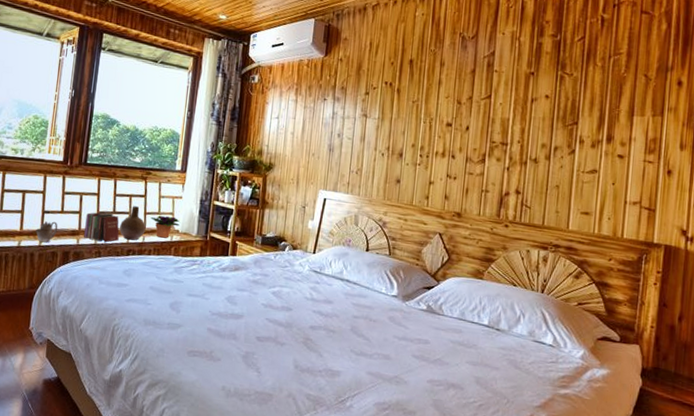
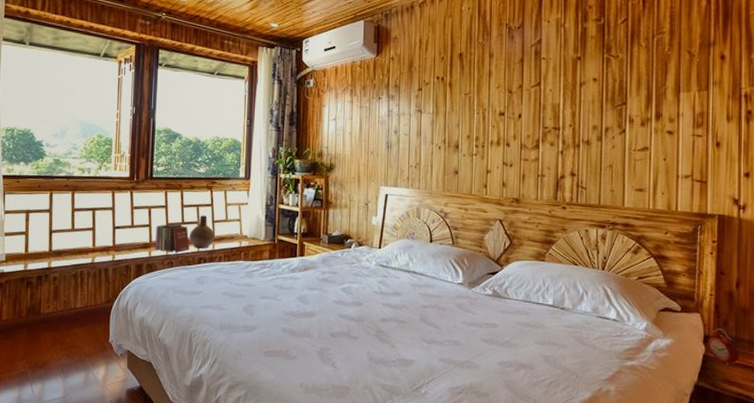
teapot: present [35,221,58,243] -> none [108,236,130,257]
potted flower: present [150,215,180,238] -> none [219,222,247,244]
alarm clock: none [645,361,677,403] -> present [708,327,739,367]

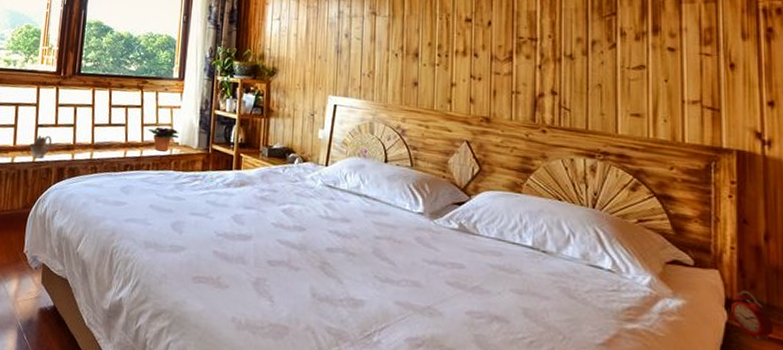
teapot: none [108,236,130,257] -> present [29,135,52,159]
books: present [155,223,190,253] -> none [79,124,116,158]
vase: present [189,215,215,249] -> none [116,117,144,155]
potted flower: none [219,222,247,244] -> present [148,126,179,152]

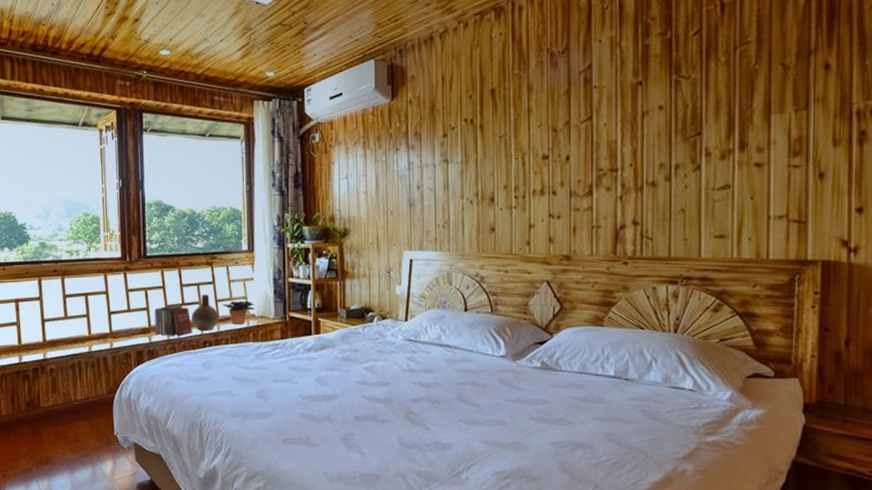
teapot: present [29,135,52,159] -> none [105,321,127,345]
books: none [79,124,116,158] -> present [154,305,192,337]
vase: none [116,117,144,155] -> present [192,294,219,331]
alarm clock: present [731,290,773,341] -> none [809,394,849,439]

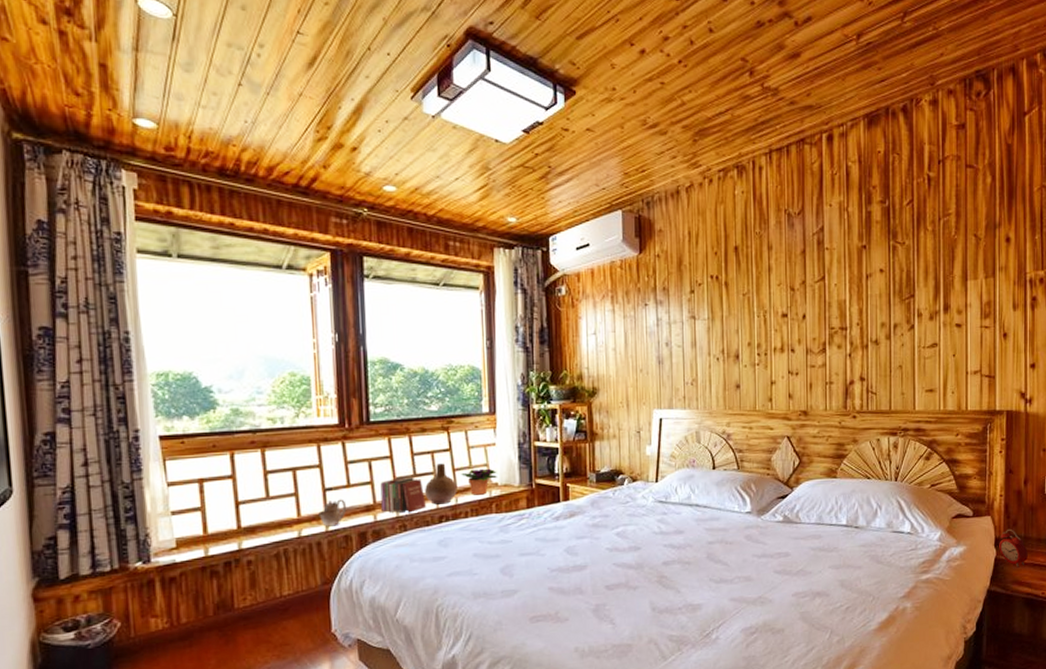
teapot: none [105,321,127,345] -> present [318,499,347,527]
alarm clock: none [809,394,849,439] -> present [999,528,1028,568]

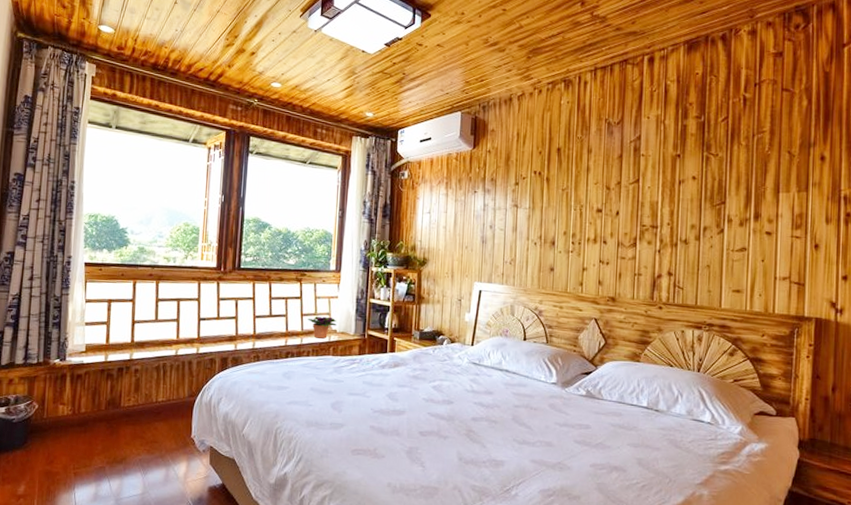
teapot: present [318,499,347,527] -> none [192,328,215,350]
books: present [380,476,426,513] -> none [241,316,277,347]
vase: present [425,463,457,505] -> none [277,308,303,343]
alarm clock: present [999,528,1028,568] -> none [803,432,834,473]

